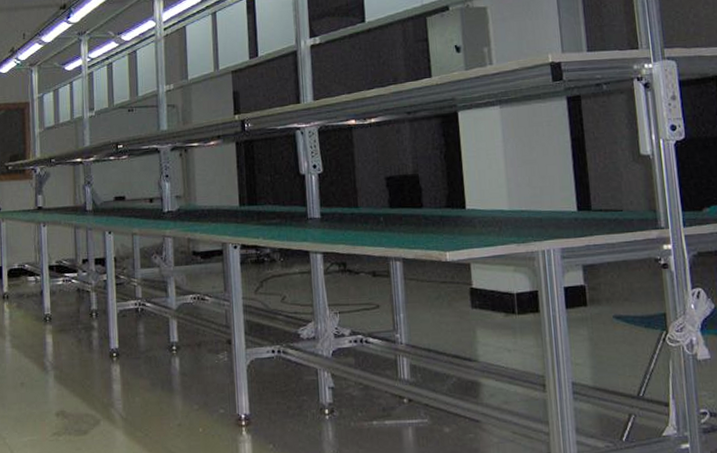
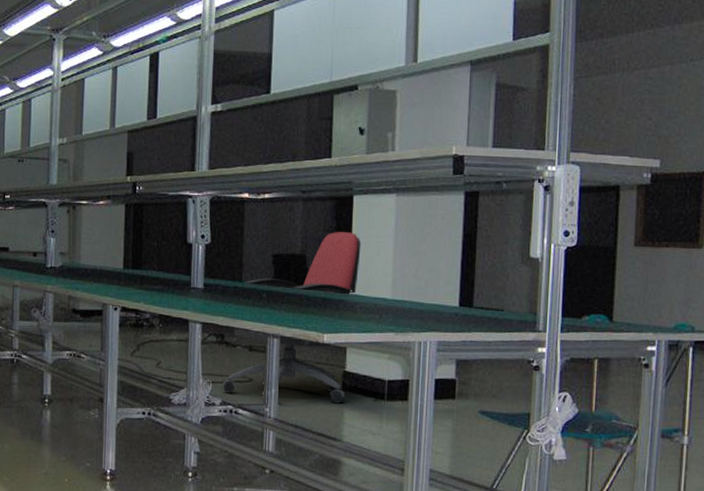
office chair: none [350,148,476,323] -> present [222,232,361,404]

